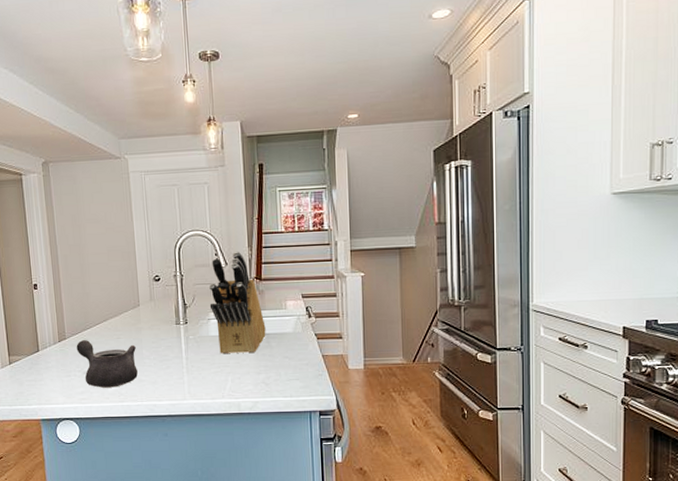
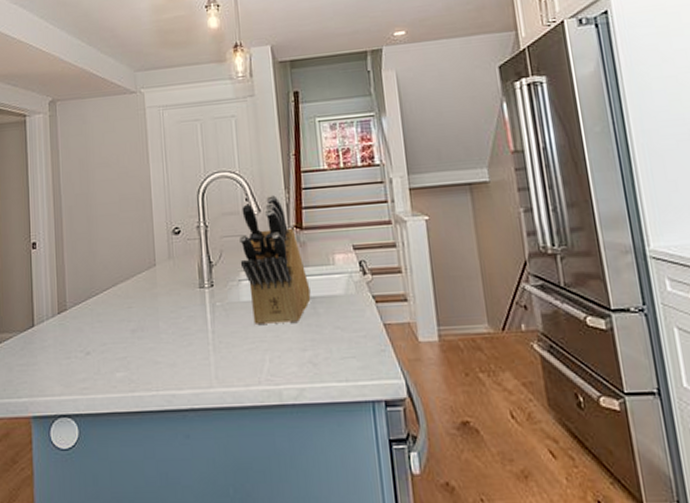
teapot: present [76,339,138,388] -> none [79,309,153,373]

